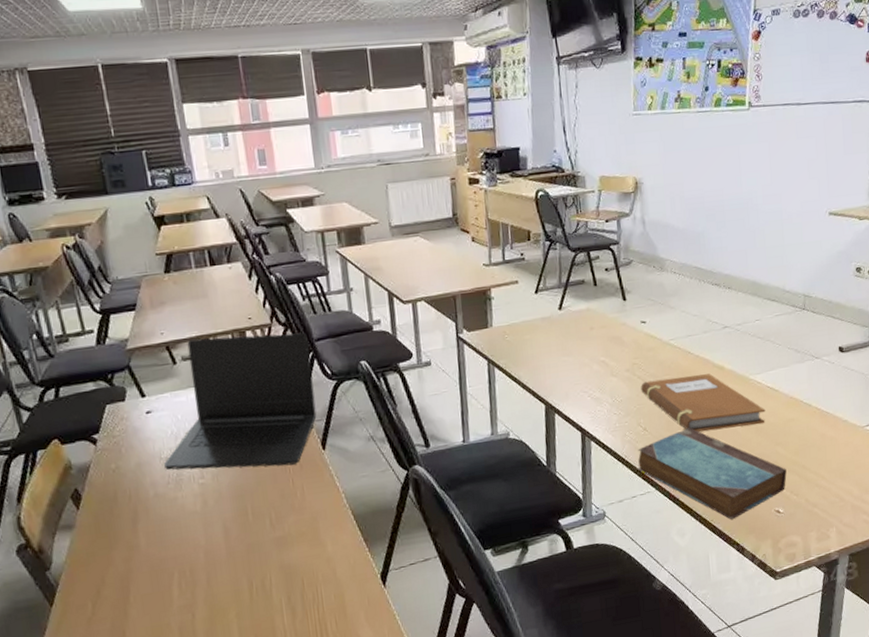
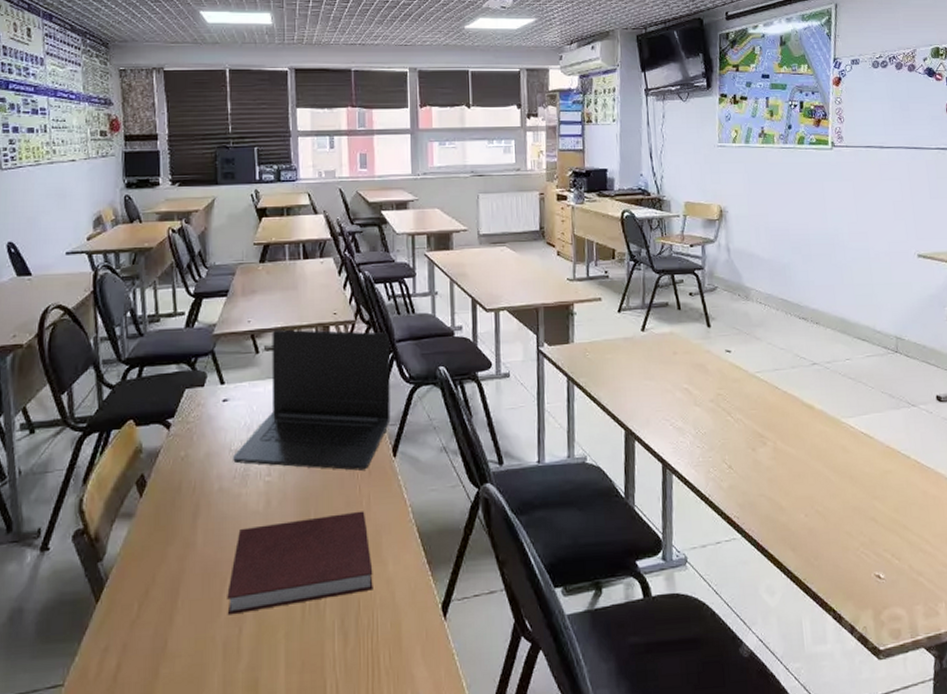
notebook: none [176,501,315,604] -> present [227,511,373,615]
book: present [637,426,787,520] -> none [722,468,887,582]
notebook: present [641,374,766,432] -> none [725,412,860,475]

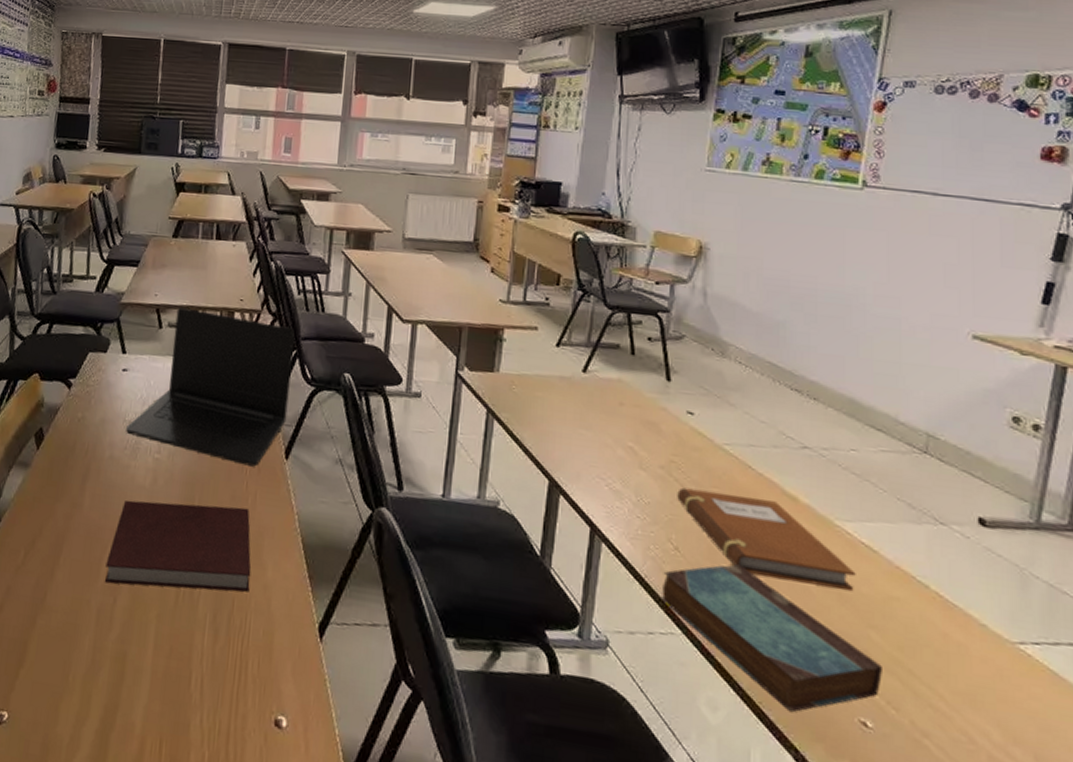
book: none [722,468,887,582] -> present [661,563,882,713]
notebook: none [725,412,860,475] -> present [677,487,856,590]

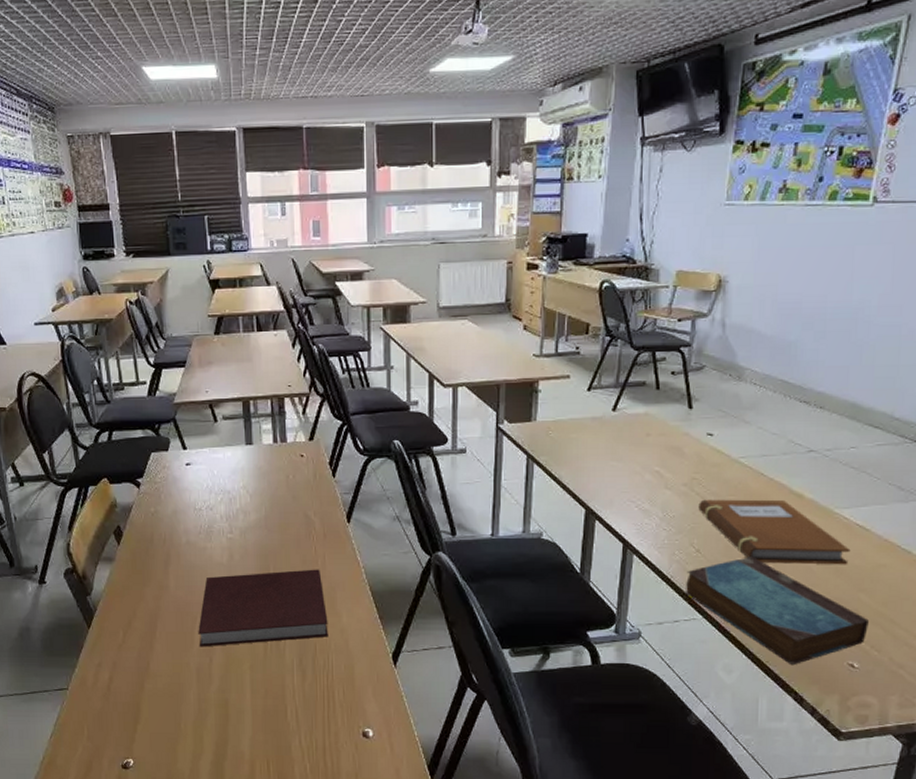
laptop: present [126,307,296,467] -> none [198,400,345,533]

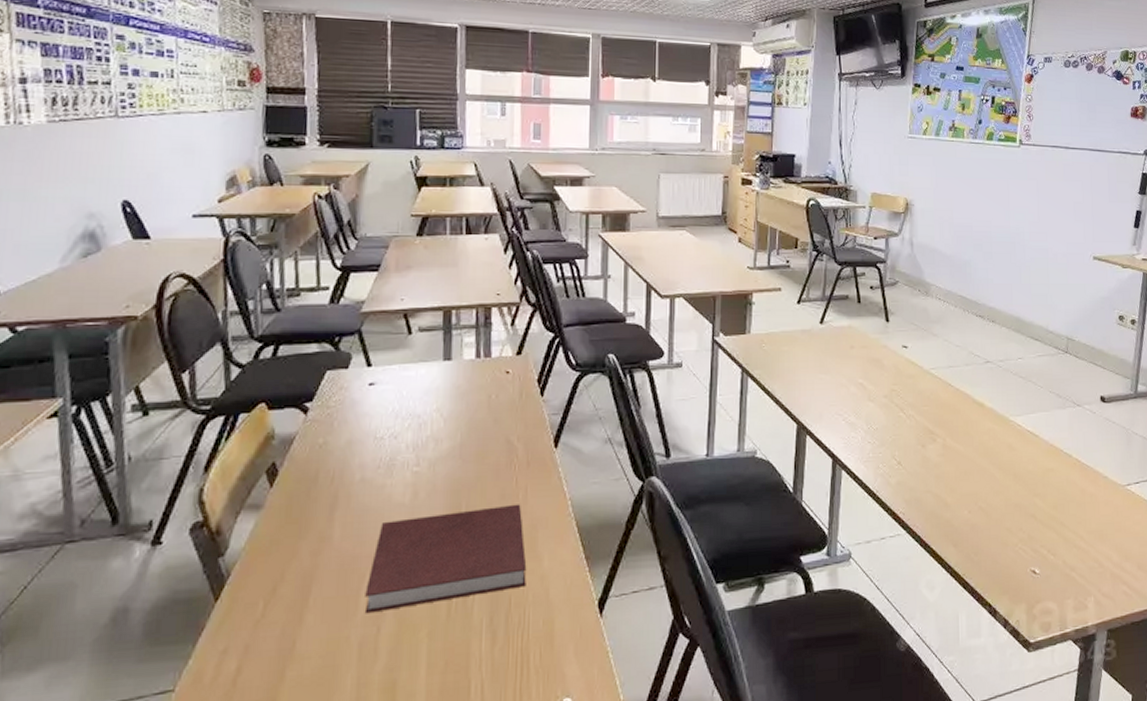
book: present [684,555,869,666] -> none [889,465,1044,577]
notebook: present [698,499,851,564] -> none [898,409,1025,472]

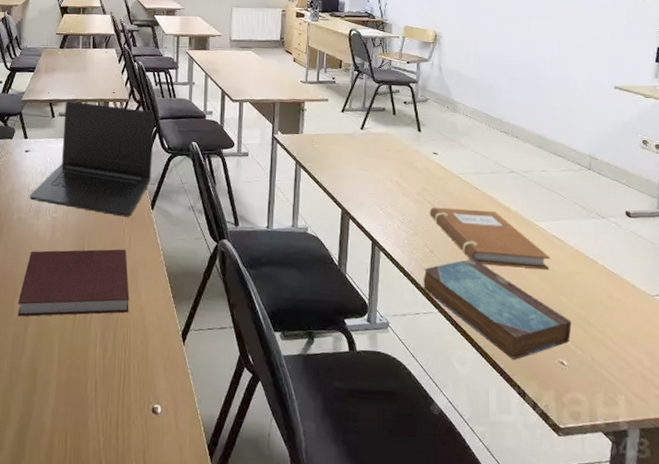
laptop: none [378,309,557,462] -> present [30,101,155,217]
book: none [889,465,1044,577] -> present [422,257,572,361]
notebook: none [898,409,1025,472] -> present [430,207,551,269]

